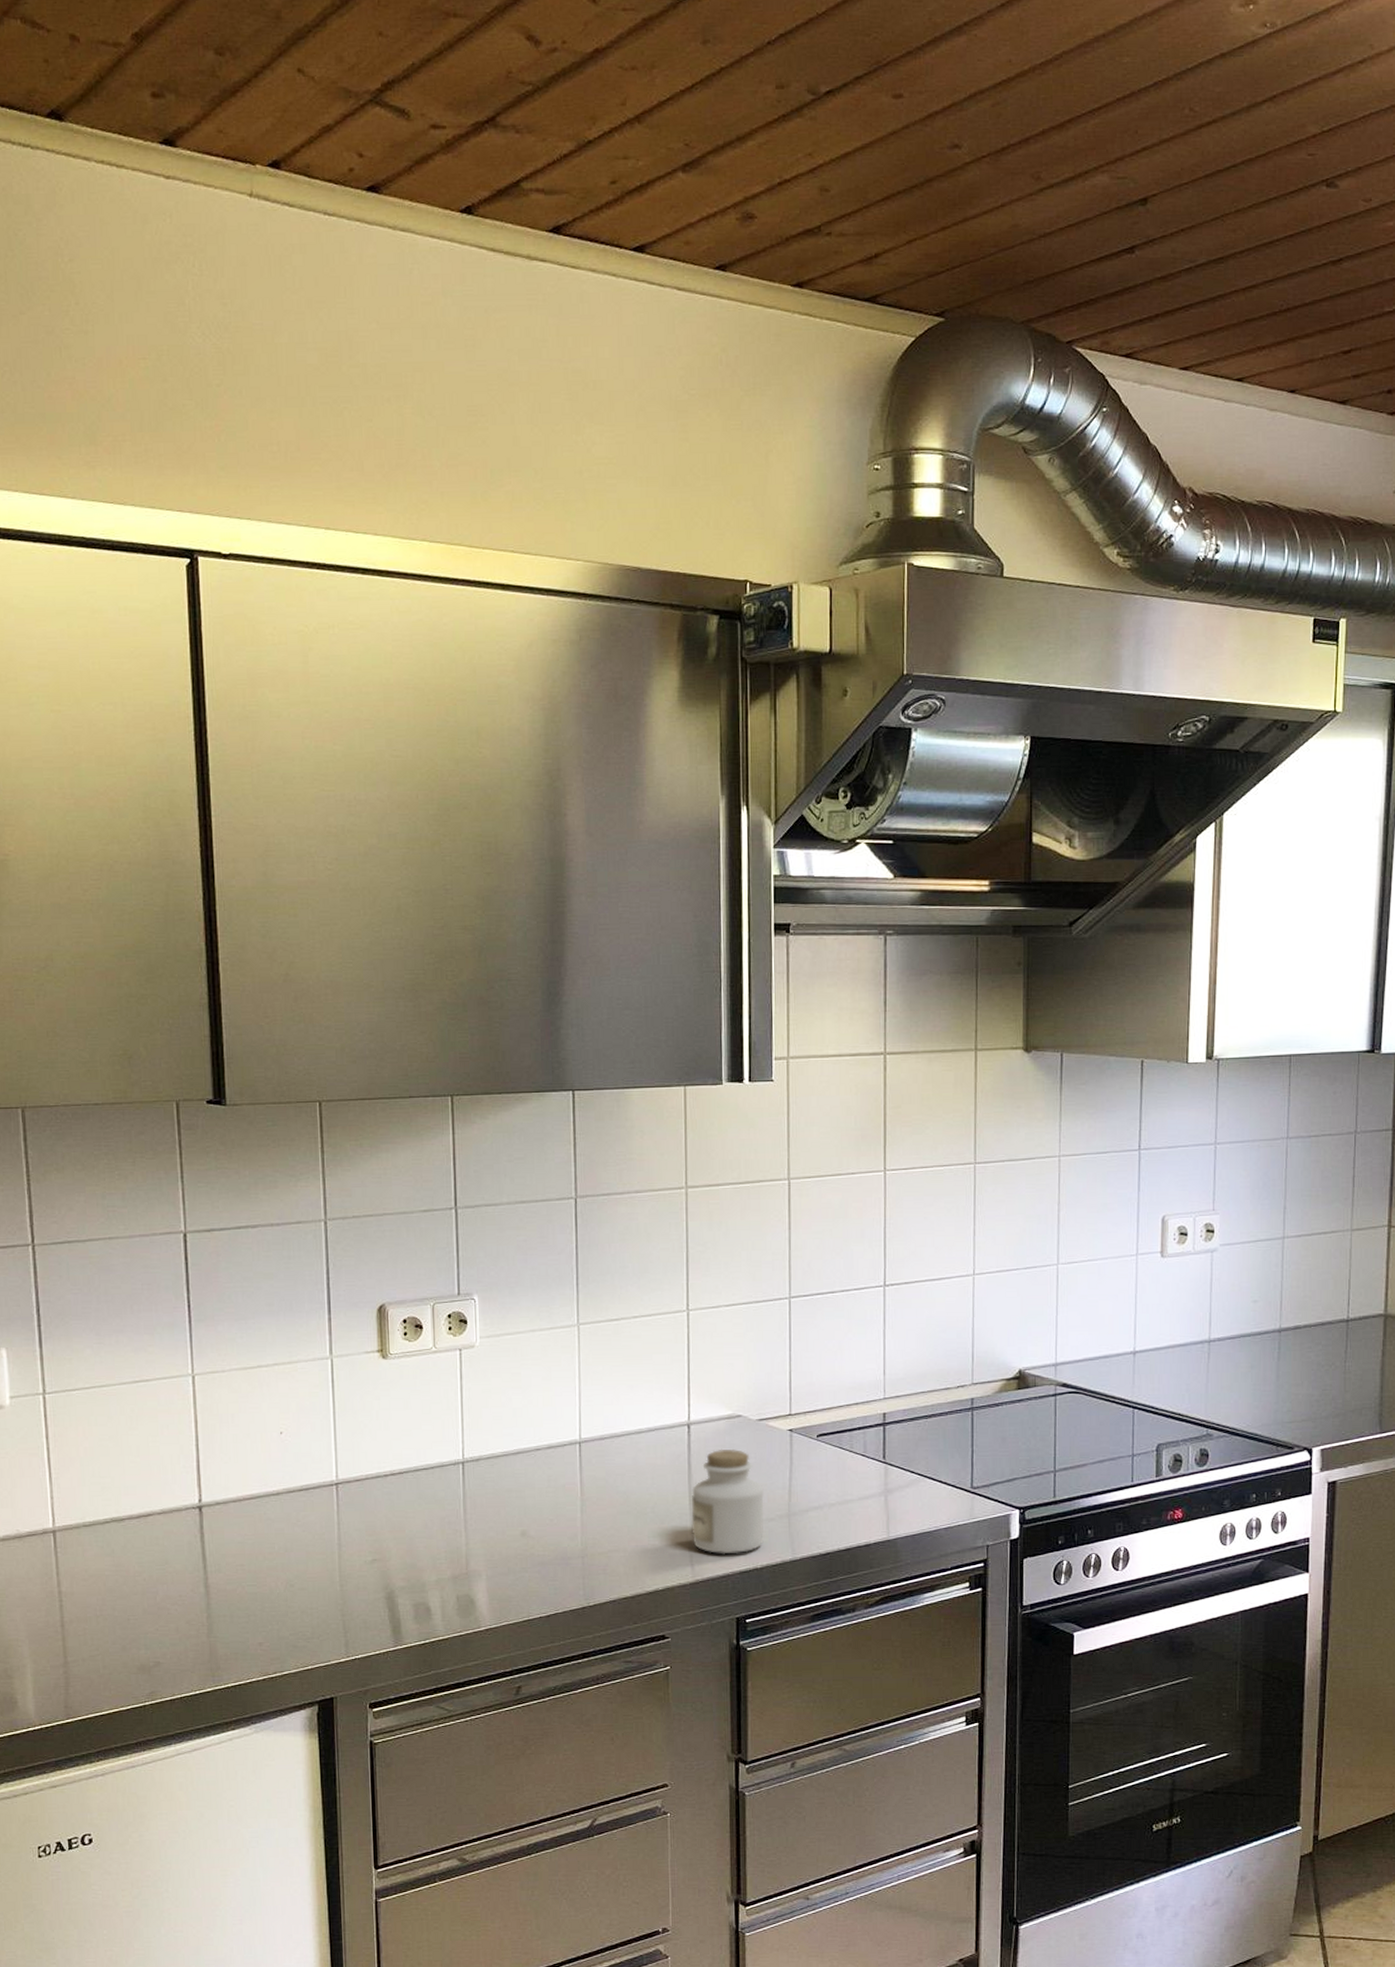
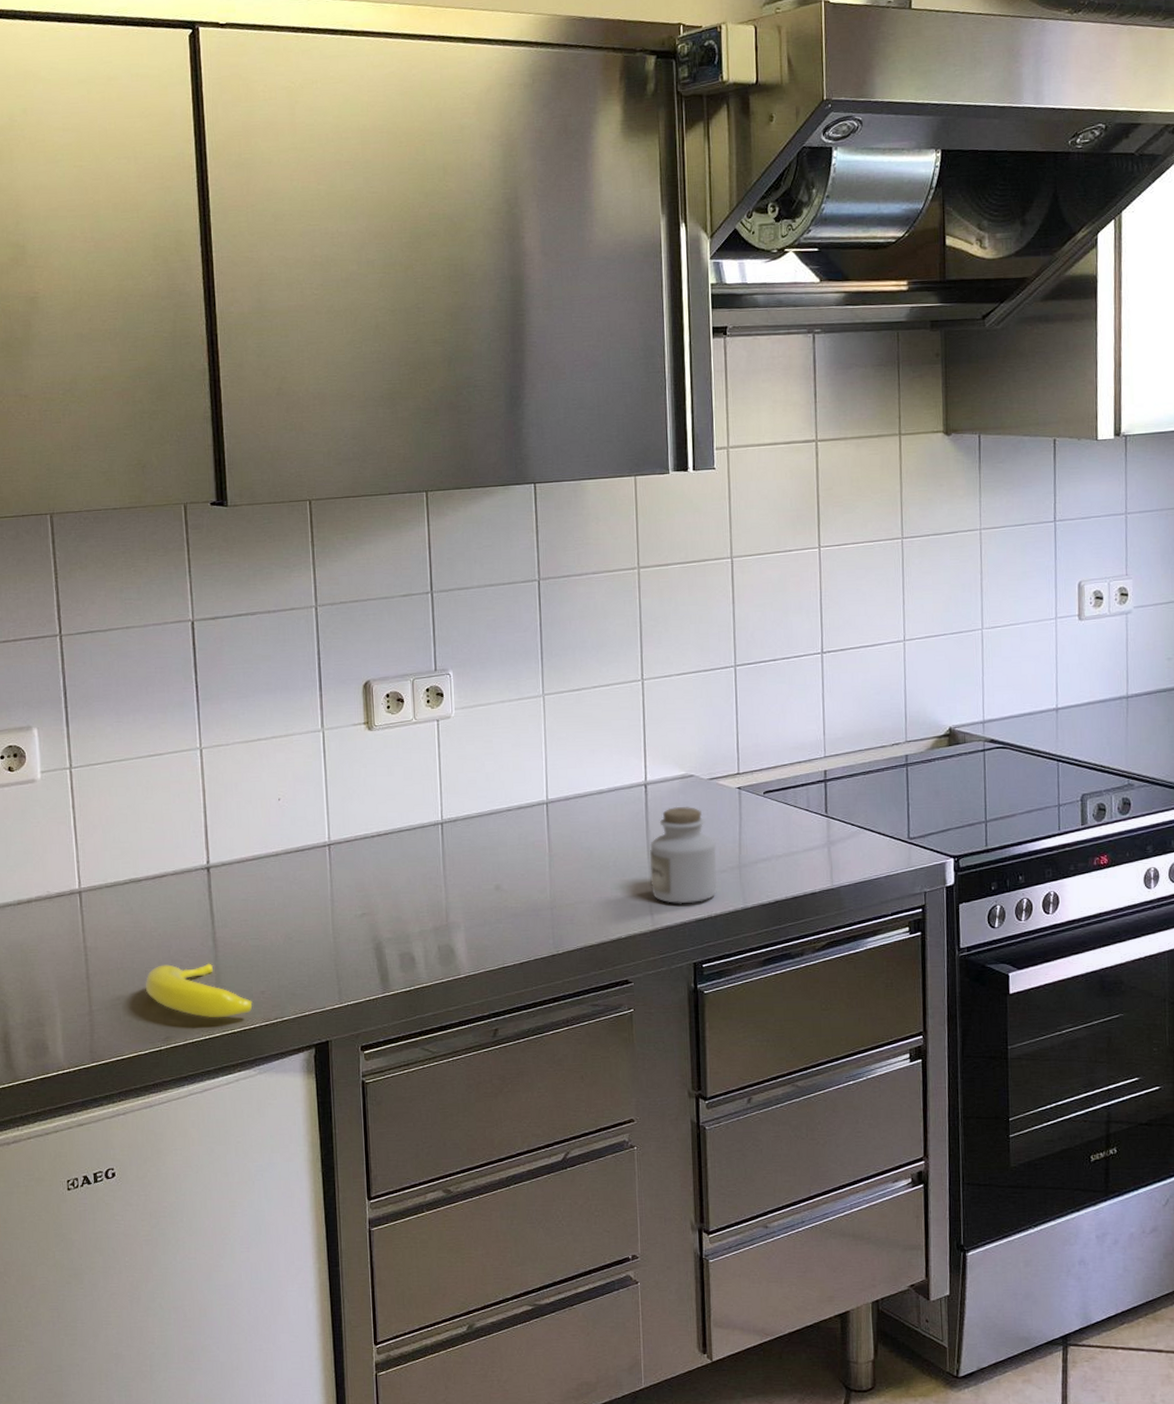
banana: none [127,1611,249,1672] -> present [145,963,253,1018]

